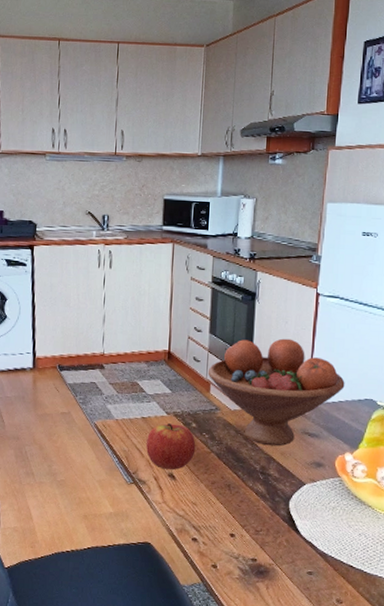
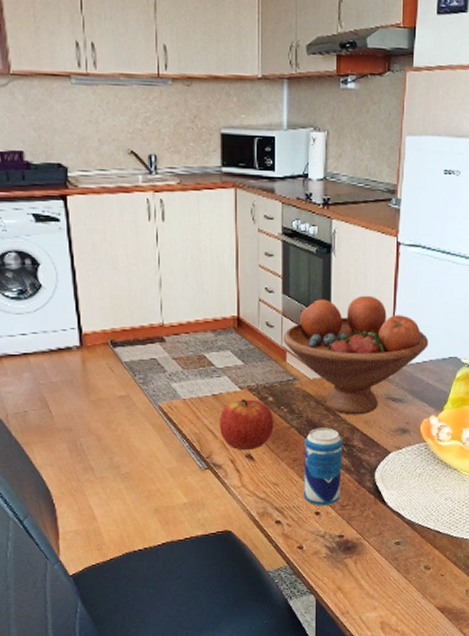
beverage can: none [220,455,259,529] -> present [304,428,343,507]

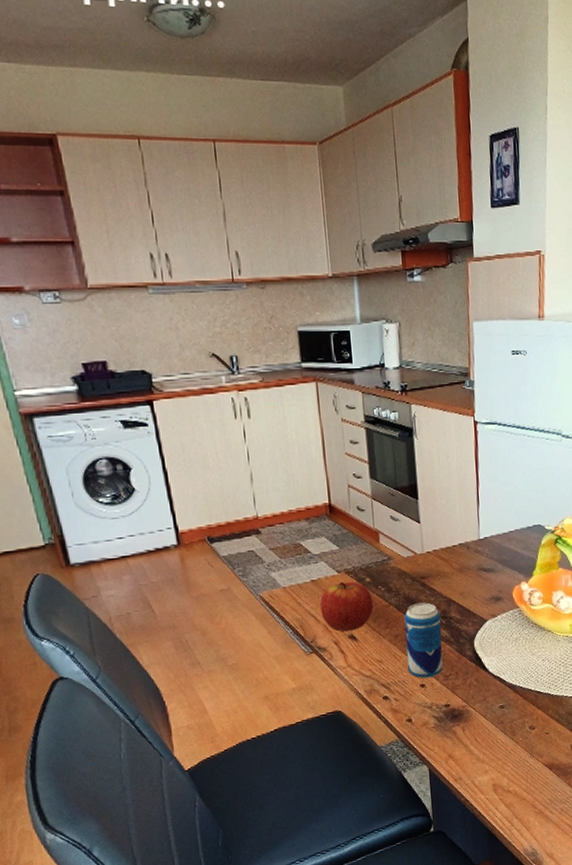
fruit bowl: present [283,295,429,415] -> none [374,473,513,589]

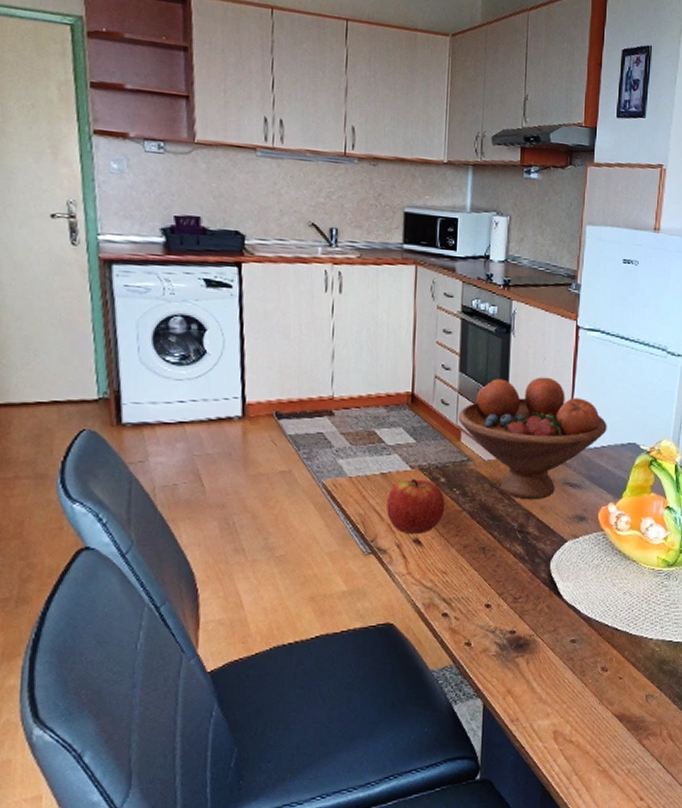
fruit bowl: none [374,473,513,589] -> present [458,377,607,500]
beverage can: present [404,602,443,679] -> none [474,512,517,598]

